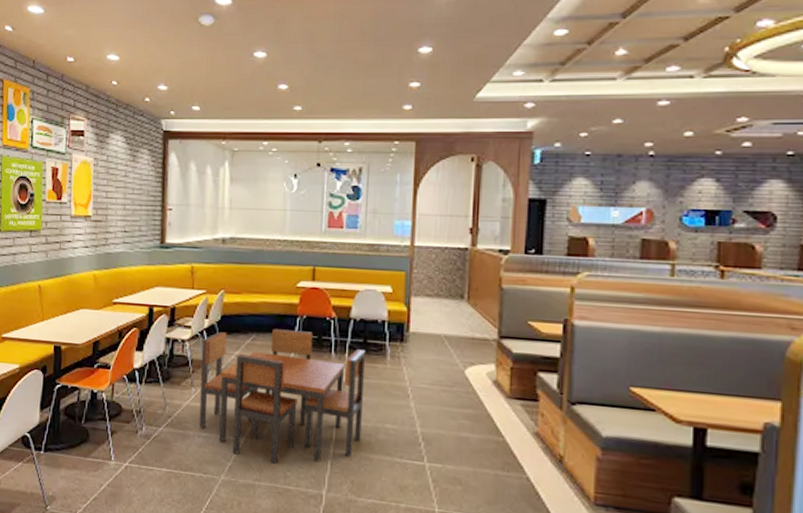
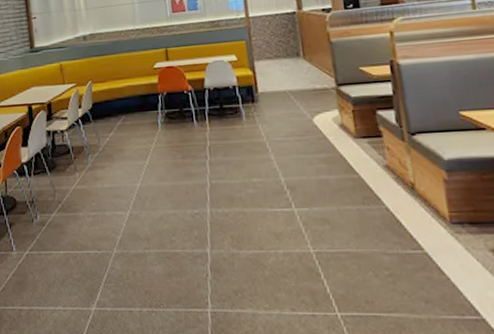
dining table: present [198,329,366,464] -> none [79,106,233,231]

